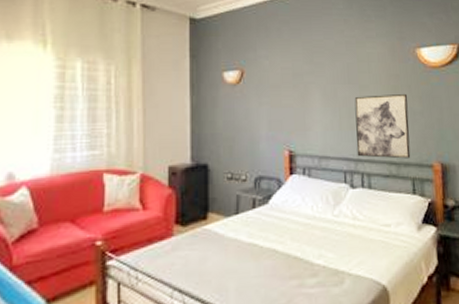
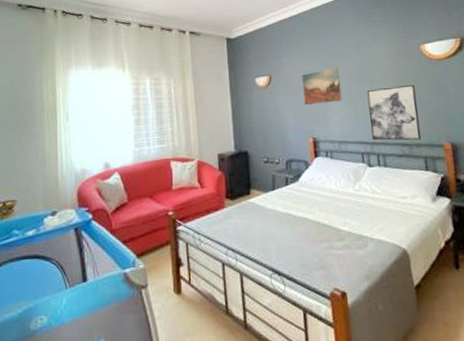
wall art: none [281,67,326,109] -> present [302,68,342,105]

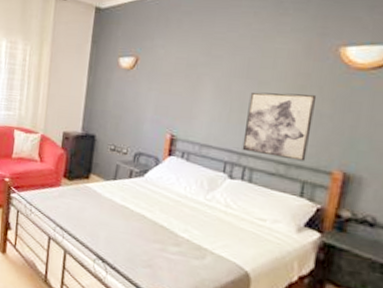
wall art: present [302,68,342,105] -> none [170,59,221,100]

